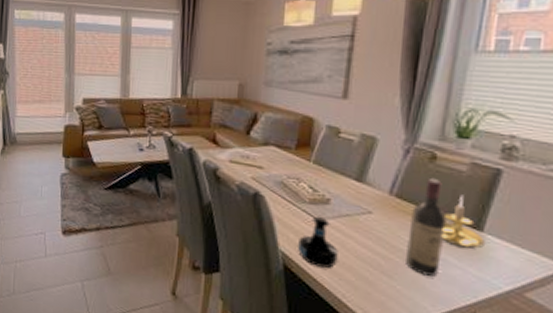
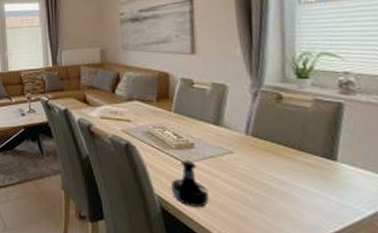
wine bottle: present [405,179,447,277] -> none [268,117,304,207]
candle holder: present [441,195,485,249] -> none [298,129,341,177]

